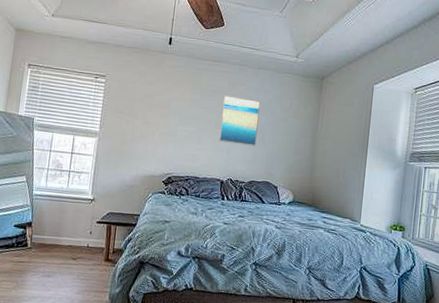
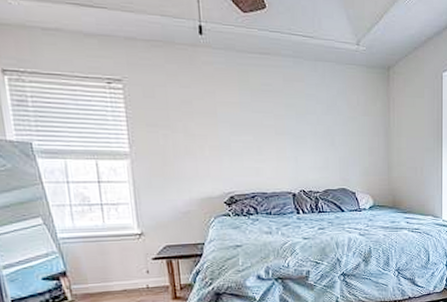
wall art: present [218,95,261,147] -> none [279,95,326,151]

